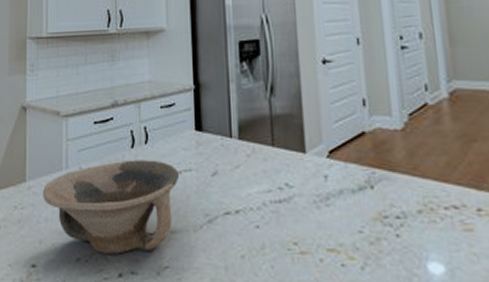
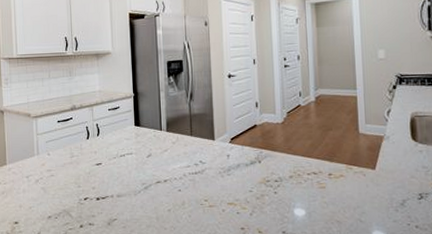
bowl: present [43,160,180,254] -> none [20,147,124,212]

